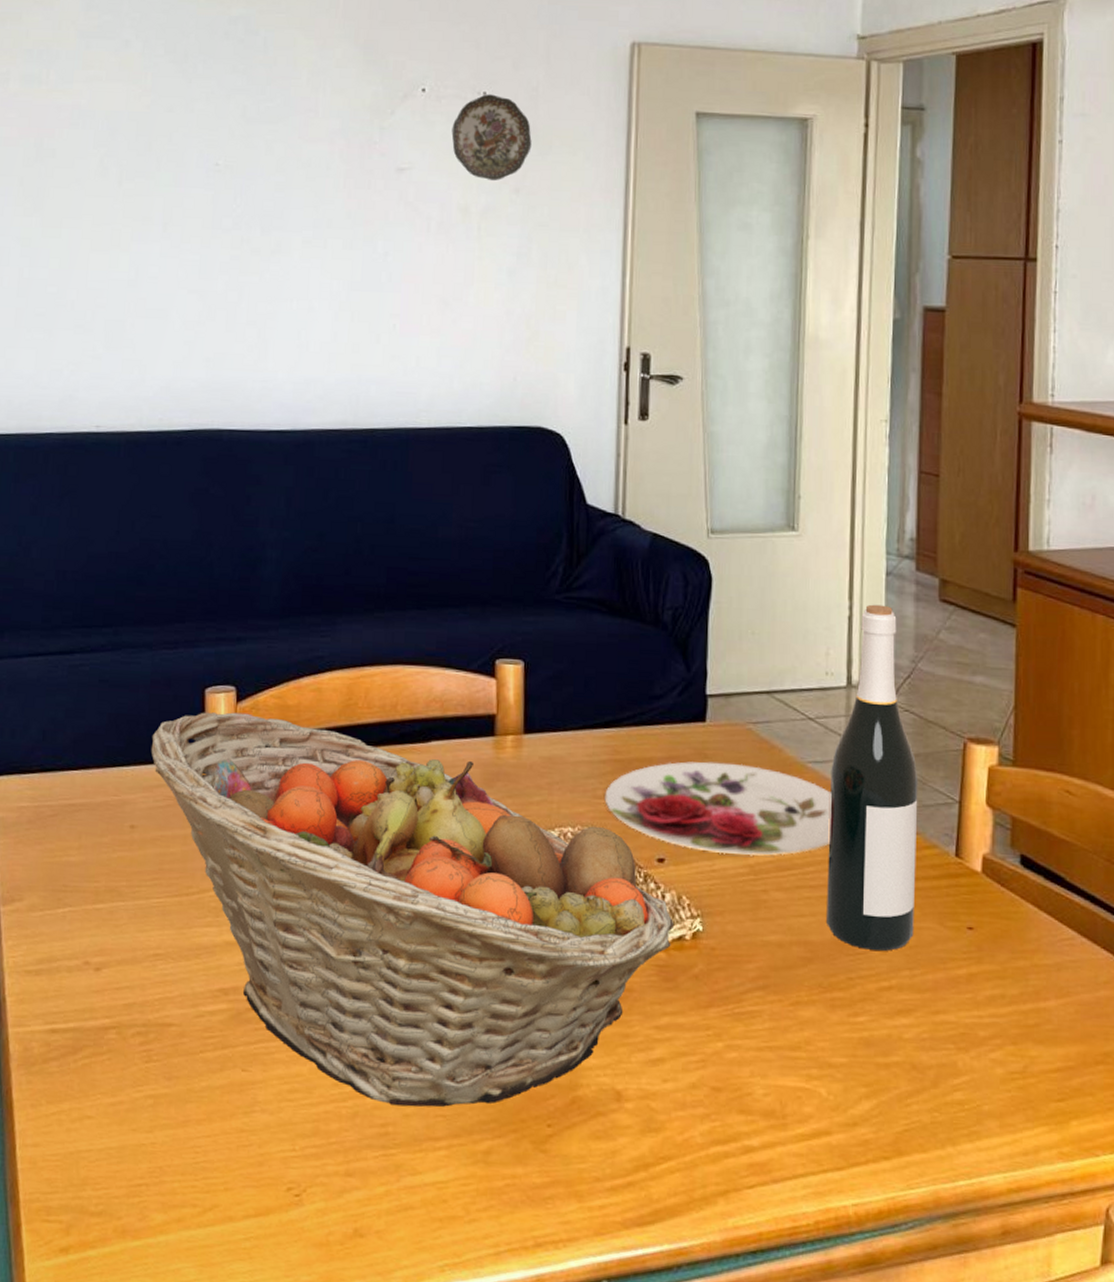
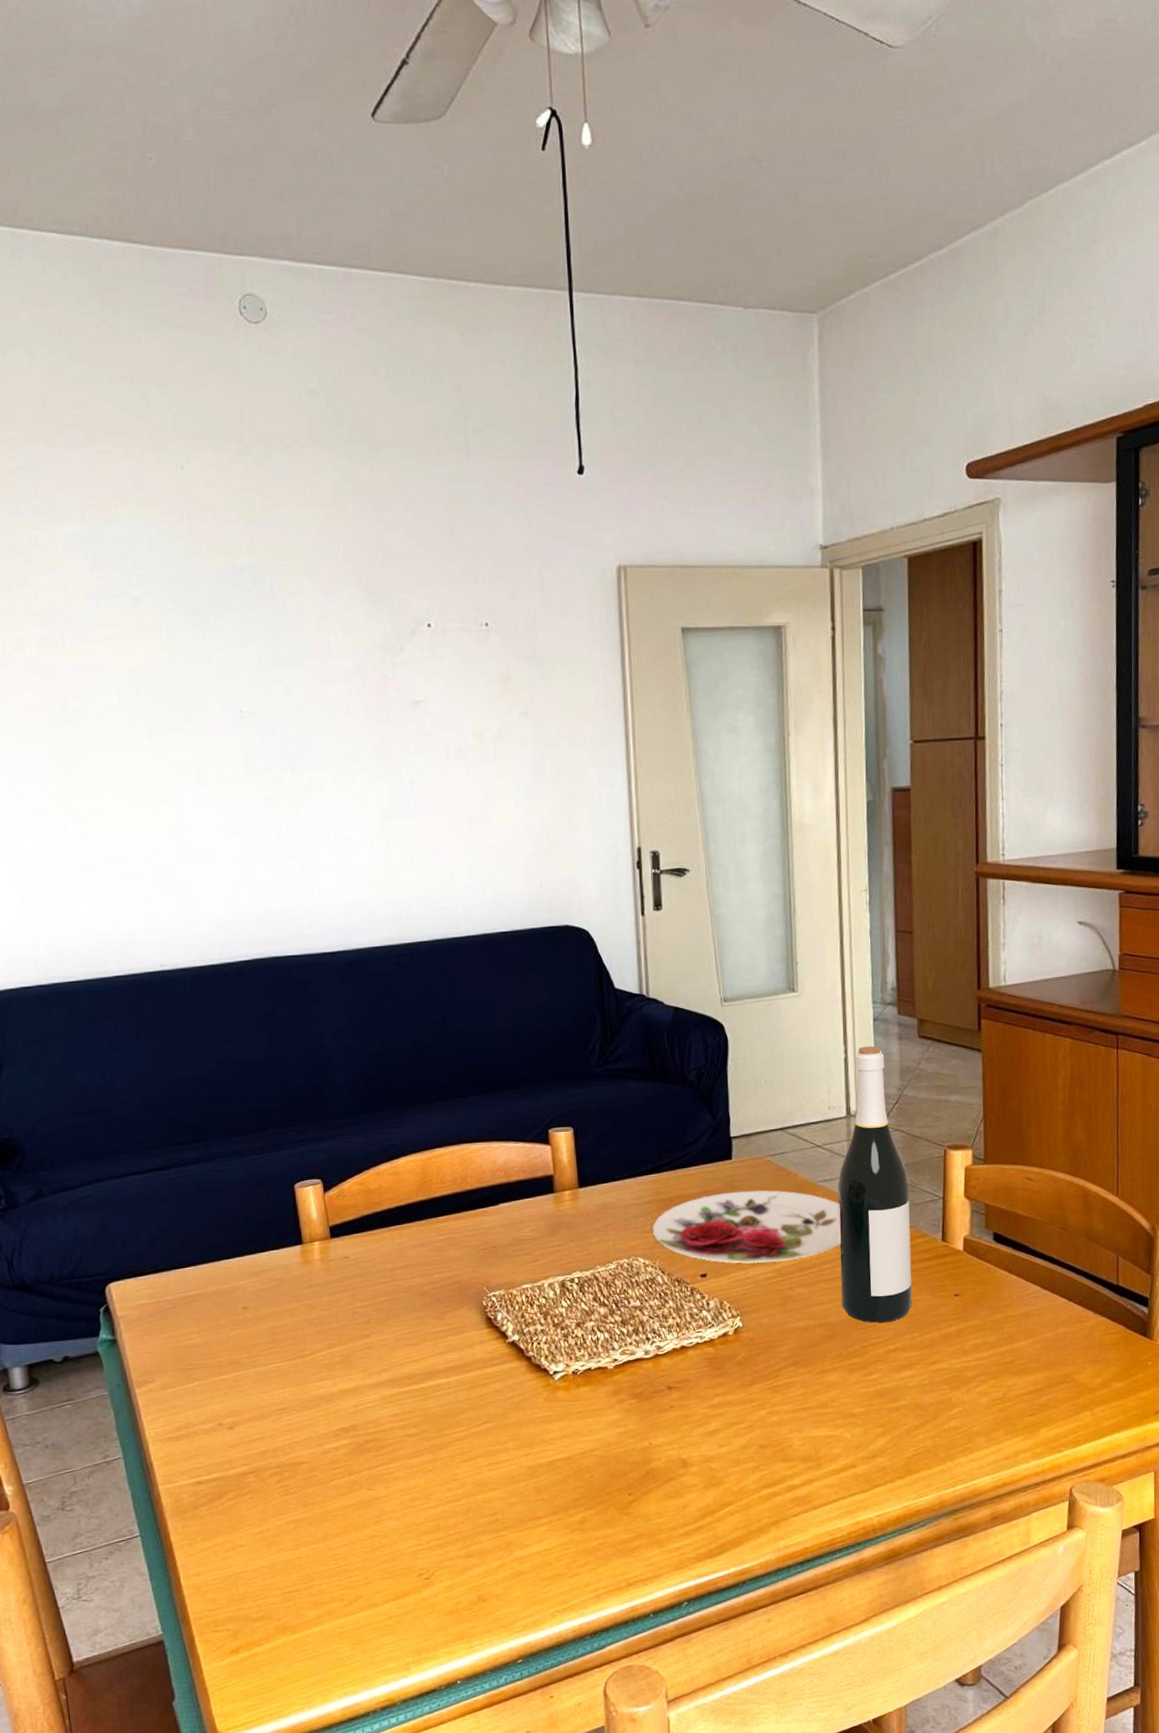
fruit basket: present [151,712,675,1108] -> none [251,1200,719,1498]
decorative plate: present [451,94,532,180] -> none [459,625,535,706]

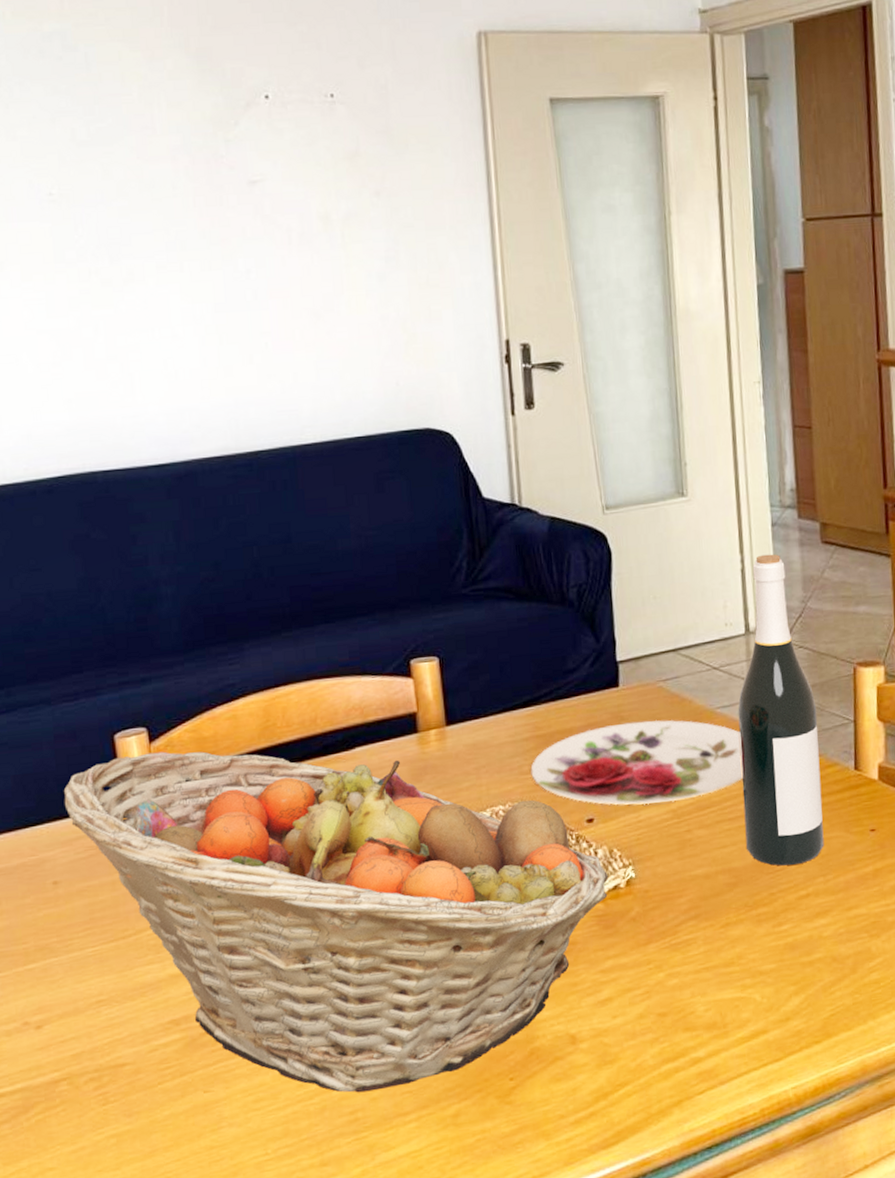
fruit basket: none [251,1200,719,1498] -> present [63,751,609,1093]

